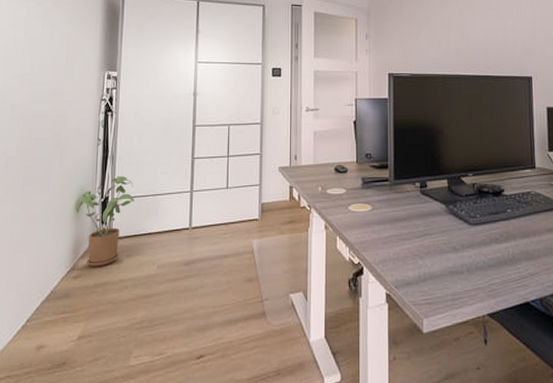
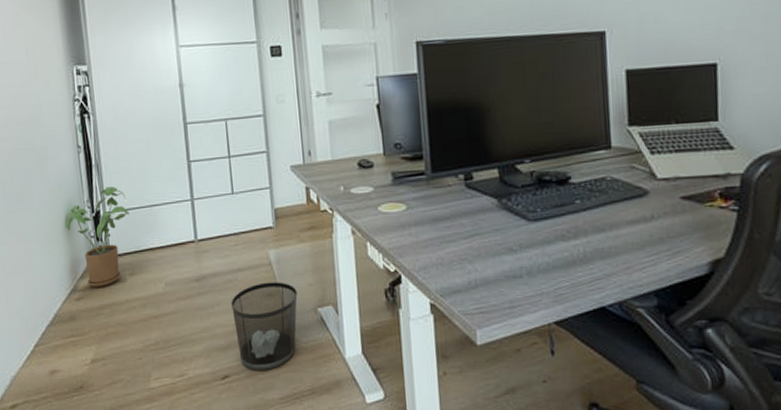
waste bin: none [214,268,273,352] -> present [231,282,298,372]

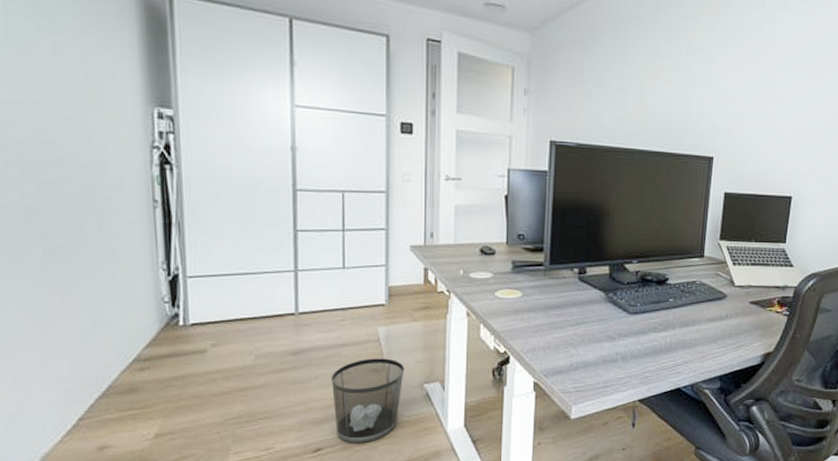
house plant: present [66,187,130,288] -> none [131,249,217,357]

